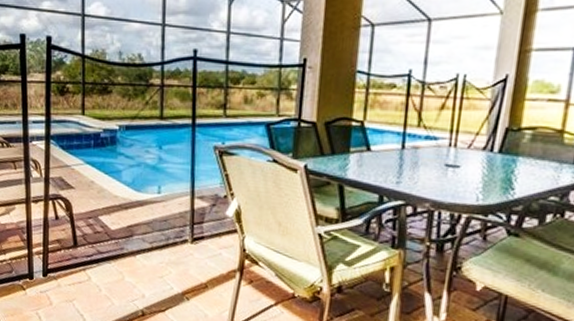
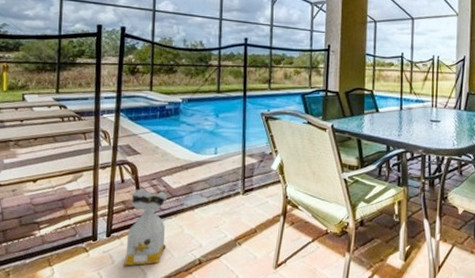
bag: none [62,226,106,310] -> present [124,188,168,266]

